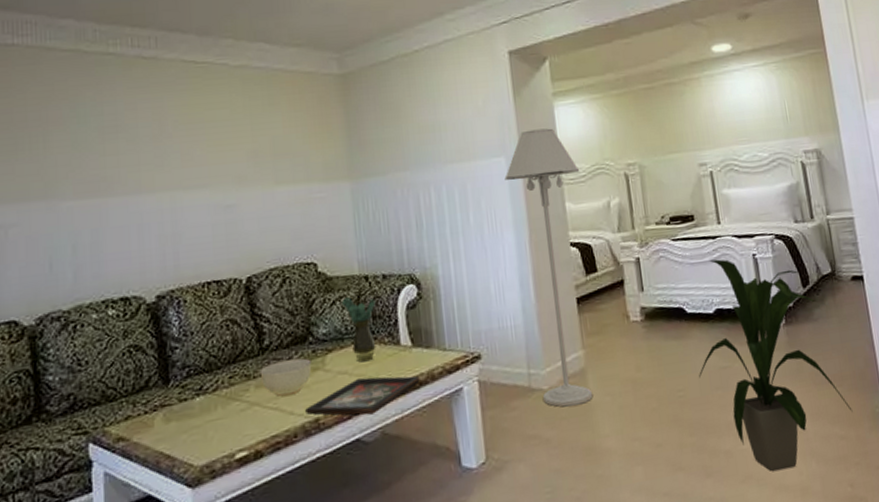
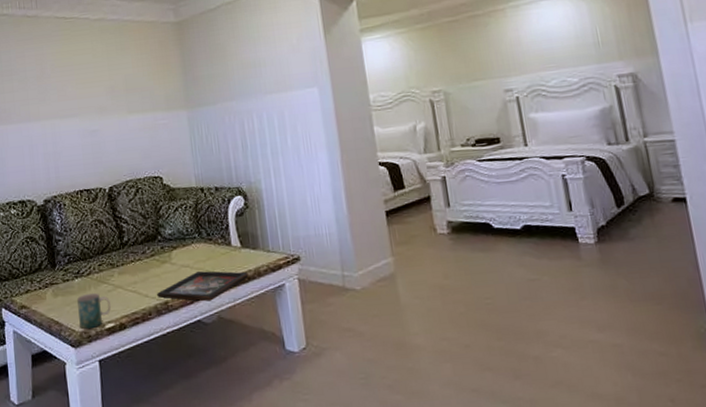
mug: none [196,413,244,463] -> present [76,292,111,330]
bowl: present [259,358,312,397] -> none [121,252,161,283]
vase: present [342,296,376,363] -> none [183,204,212,259]
floor lamp: present [504,128,593,408] -> none [318,61,403,306]
house plant: present [699,259,853,471] -> none [506,179,674,379]

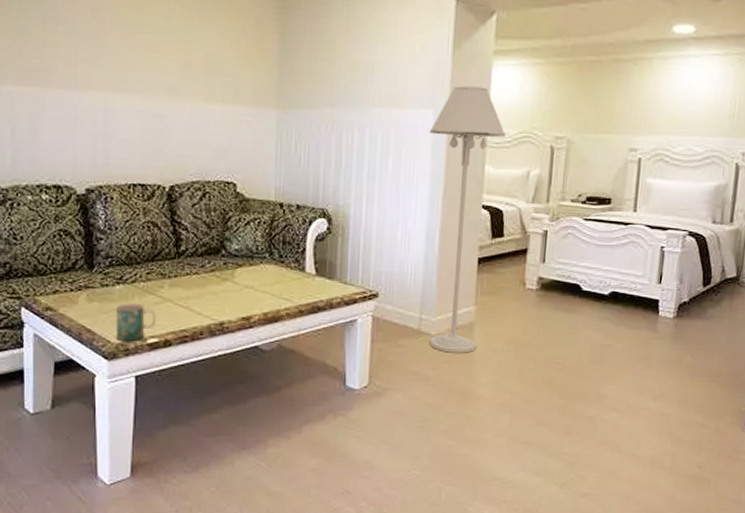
decorative tray: present [157,271,249,302] -> none [212,295,319,328]
floor lamp: none [318,61,403,306] -> present [429,86,507,353]

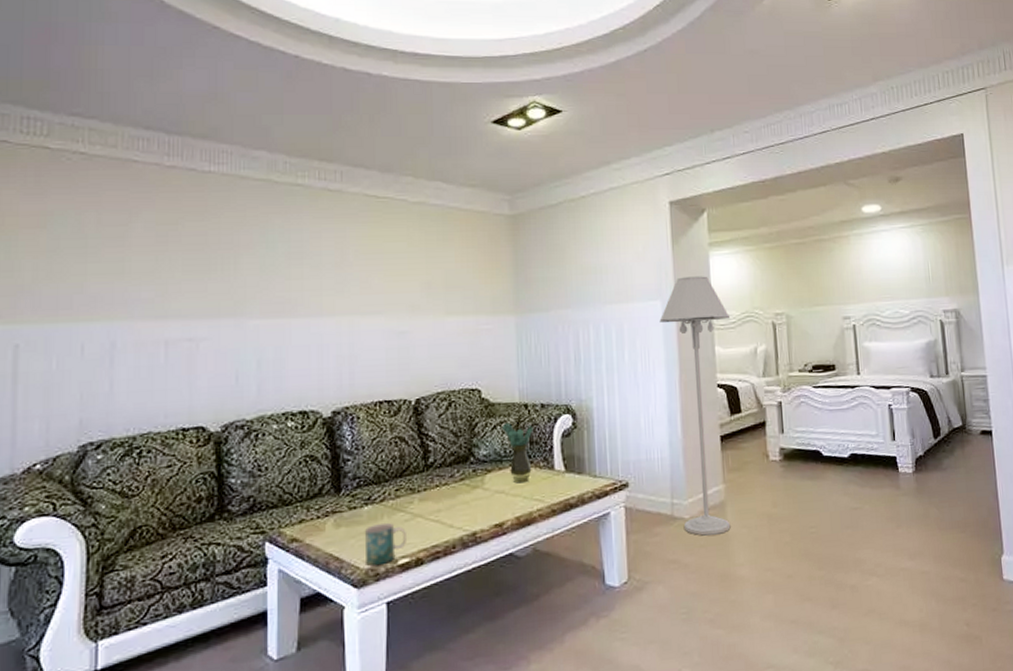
vase: none [256,219,287,281] -> present [502,422,533,484]

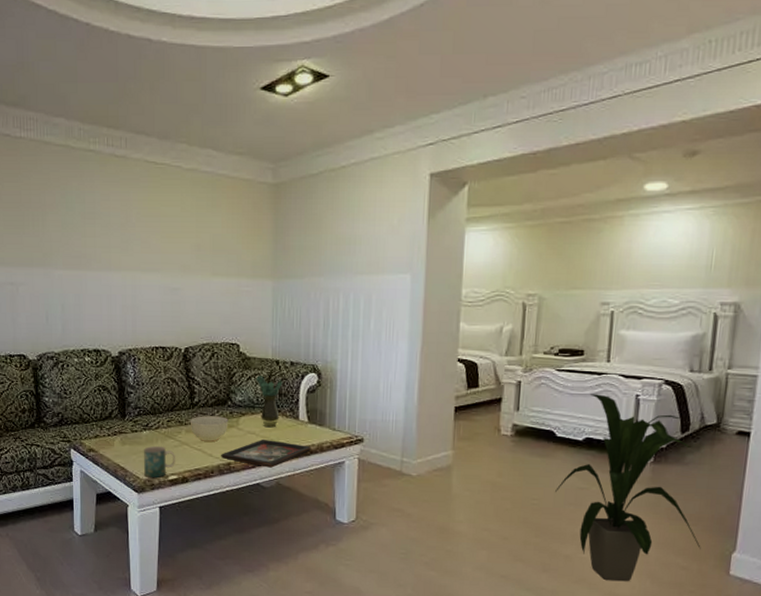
bowl: none [423,476,472,511] -> present [190,416,229,442]
decorative tray: none [464,497,571,532] -> present [221,440,311,468]
floor lamp: present [659,276,731,536] -> none [407,252,480,493]
house plant: none [831,407,974,607] -> present [555,394,701,581]

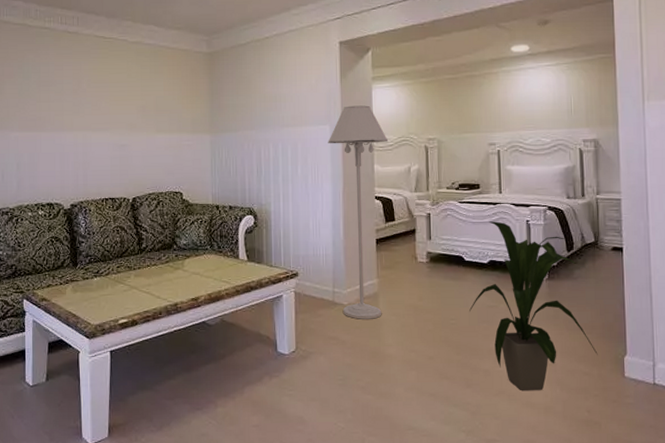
mug: present [143,445,175,478] -> none [94,291,125,323]
bowl: present [190,416,229,442] -> none [138,260,175,285]
decorative tray: present [221,440,311,468] -> none [168,279,252,306]
vase: present [256,374,283,428] -> none [199,219,223,268]
floor lamp: none [407,252,480,493] -> present [328,105,389,319]

